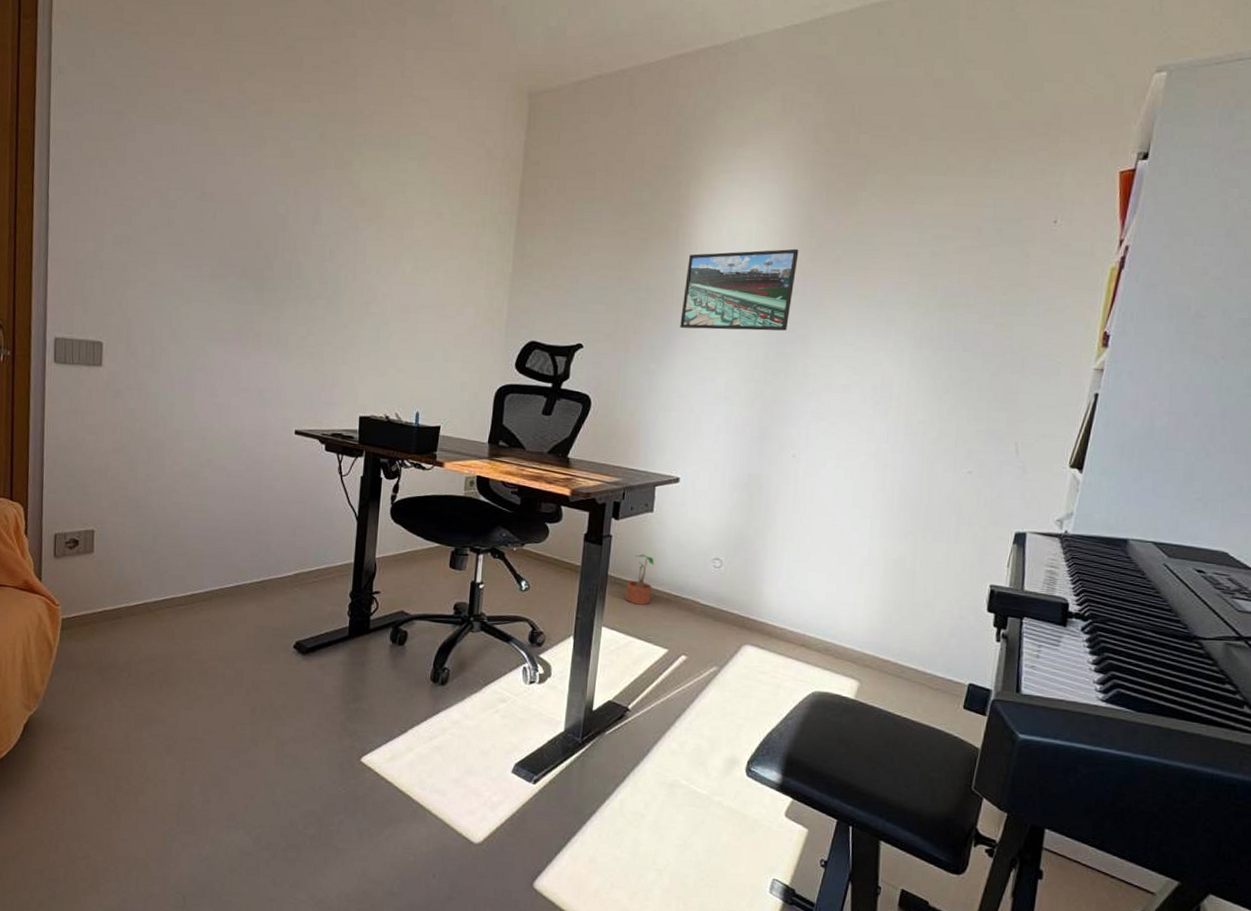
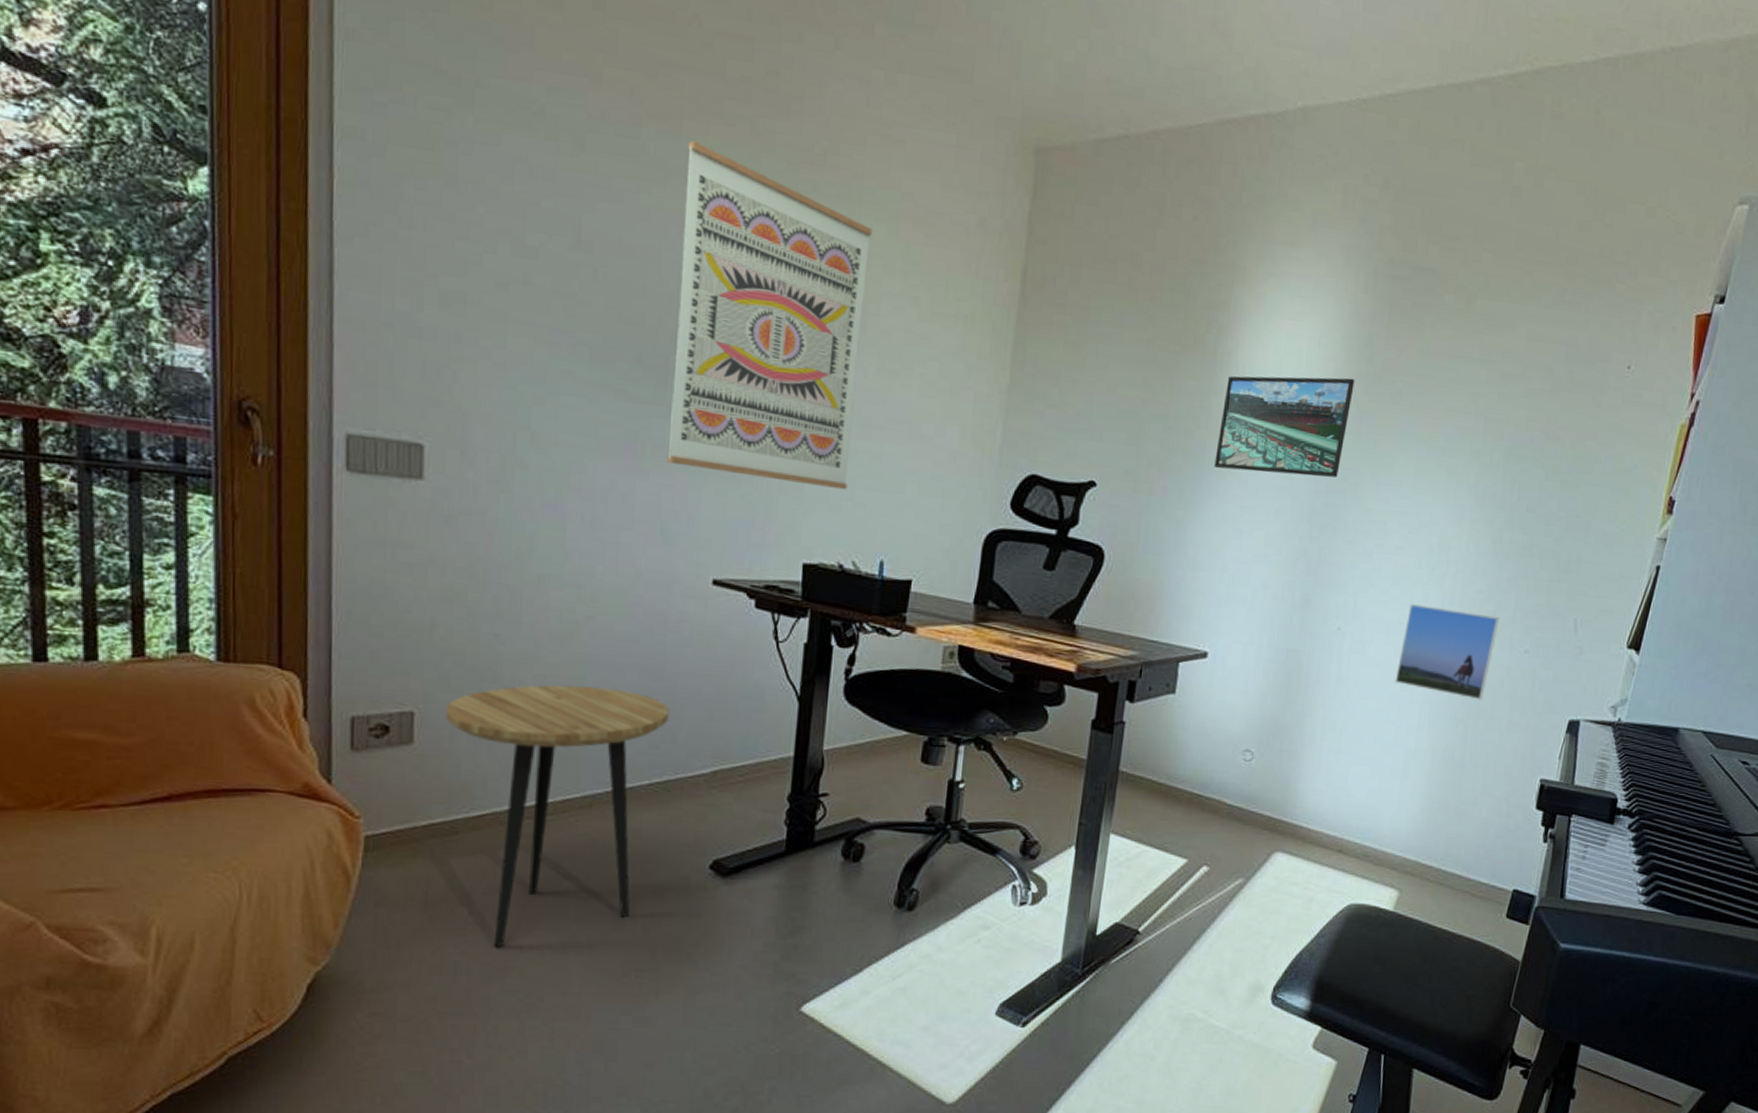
side table: none [114,510,265,703] -> present [444,685,669,947]
wall art: none [263,115,407,360] -> present [667,140,872,490]
potted plant: present [625,554,654,605] -> none [1138,744,1175,807]
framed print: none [846,434,943,516] -> present [1394,604,1500,700]

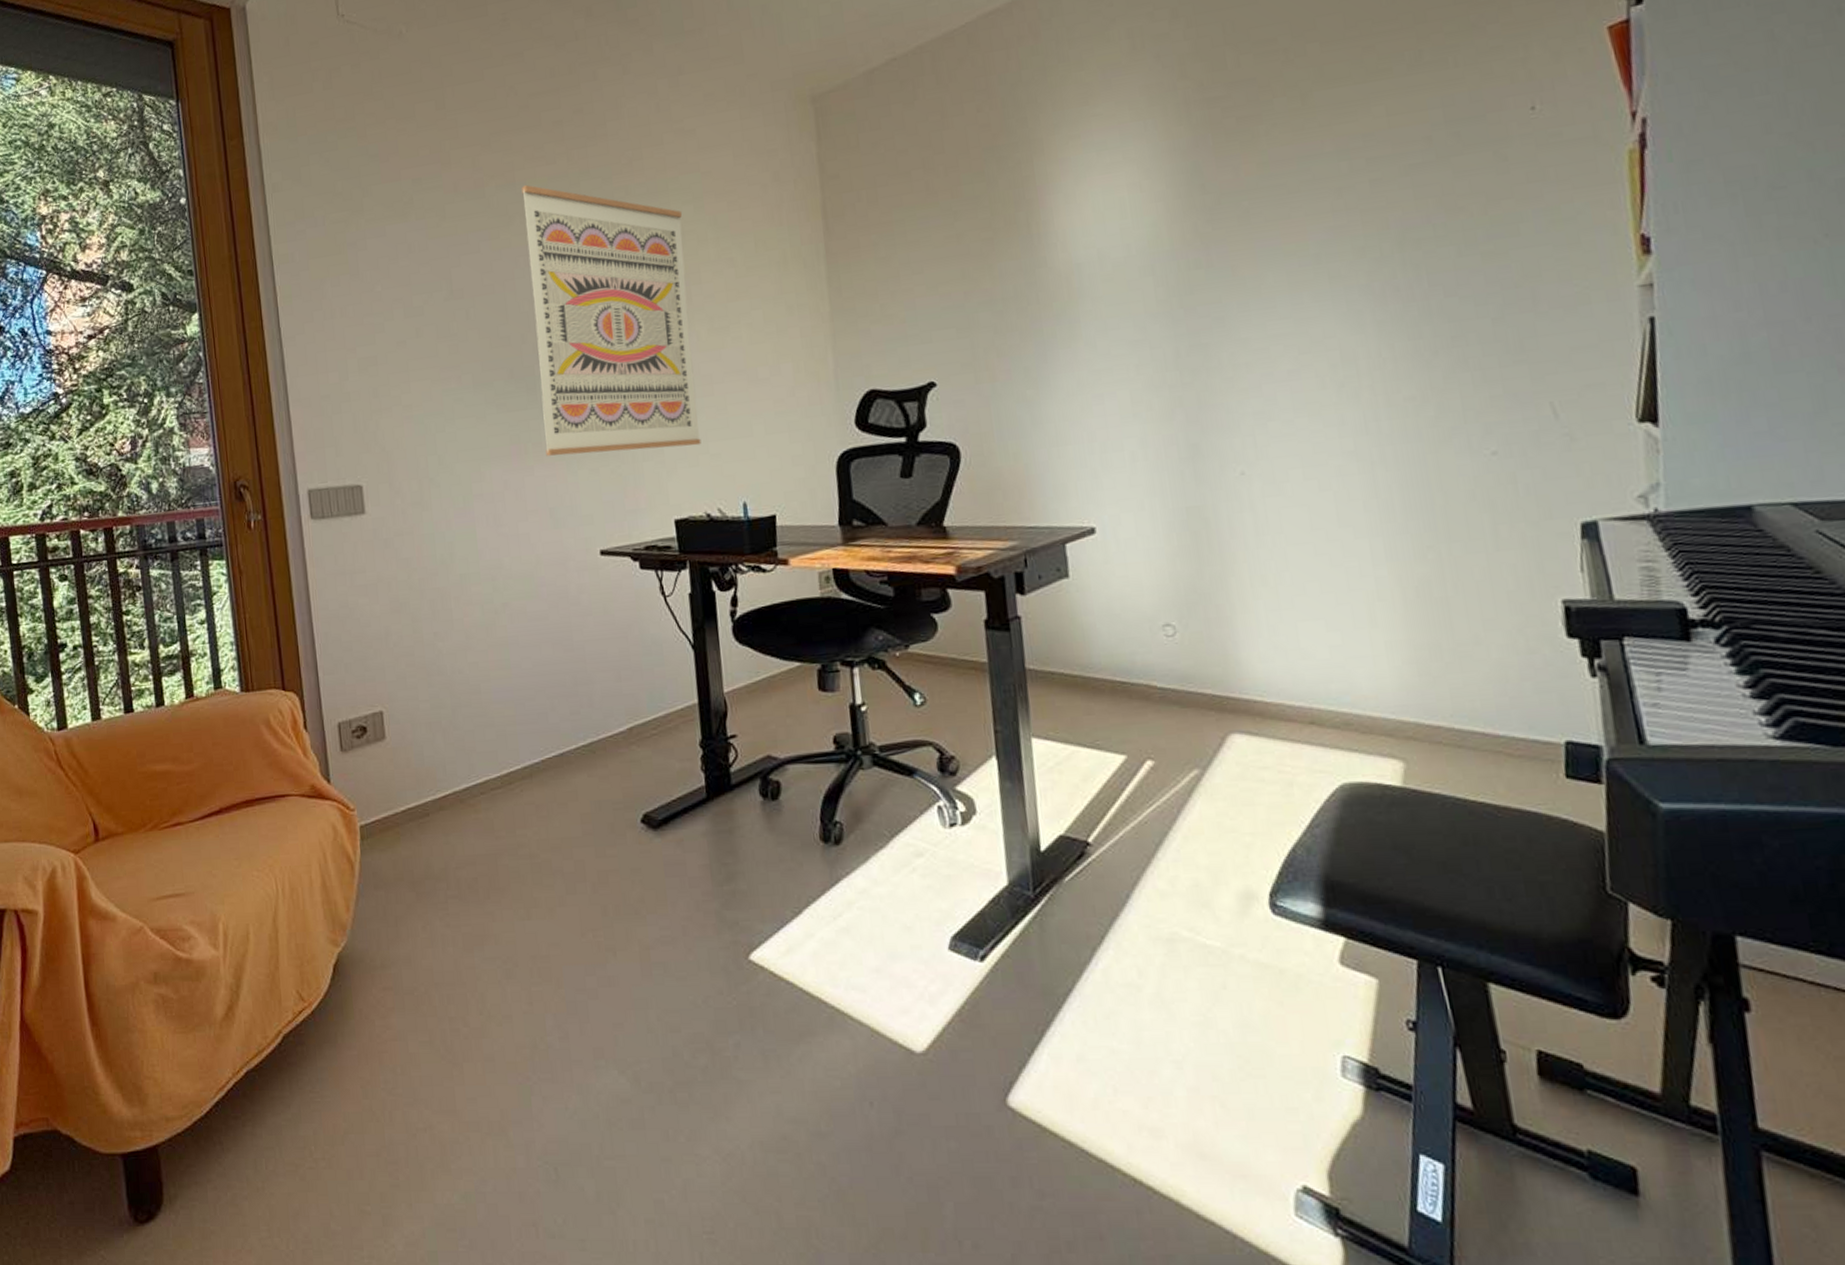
side table: present [444,685,669,947] -> none [405,664,583,918]
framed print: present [1214,375,1355,478] -> none [1049,211,1198,338]
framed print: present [1394,604,1500,700] -> none [1323,421,1451,521]

